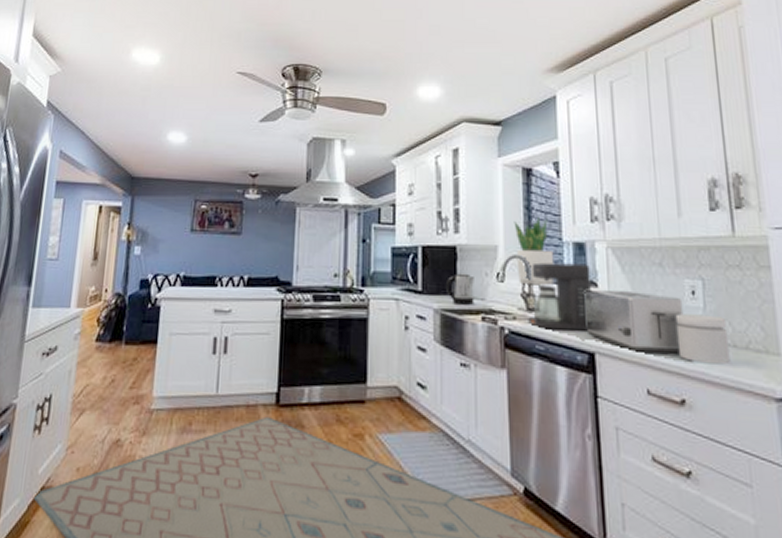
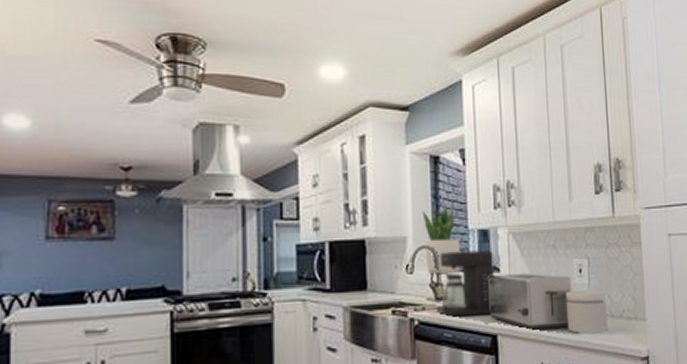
kettle: present [445,273,474,305] -> none [354,267,385,300]

